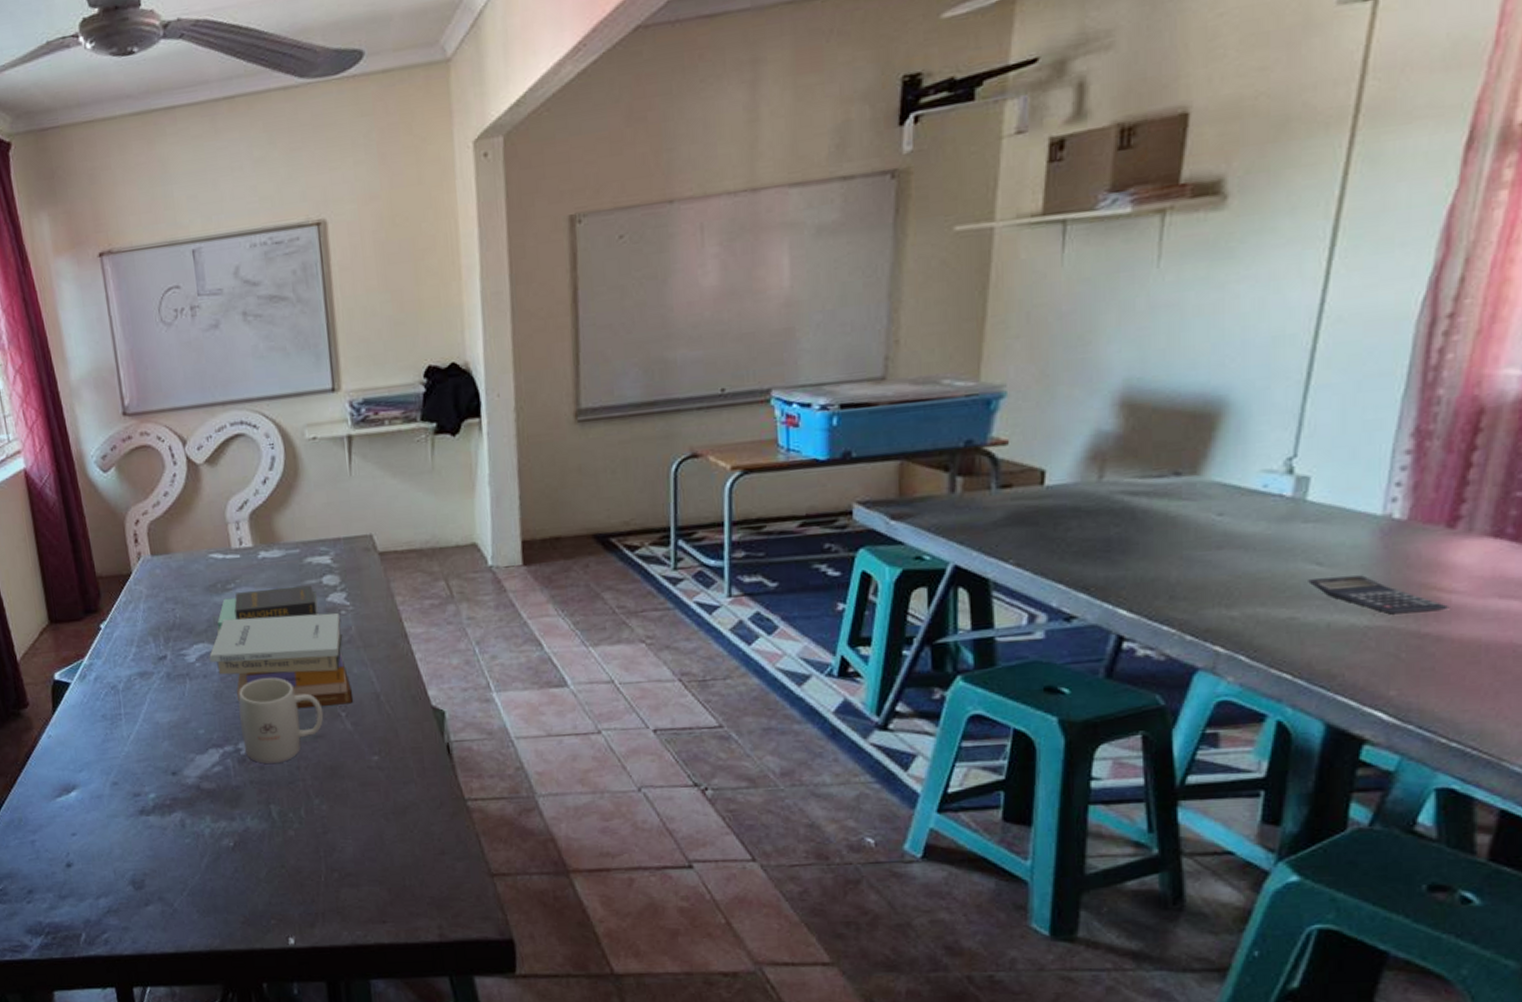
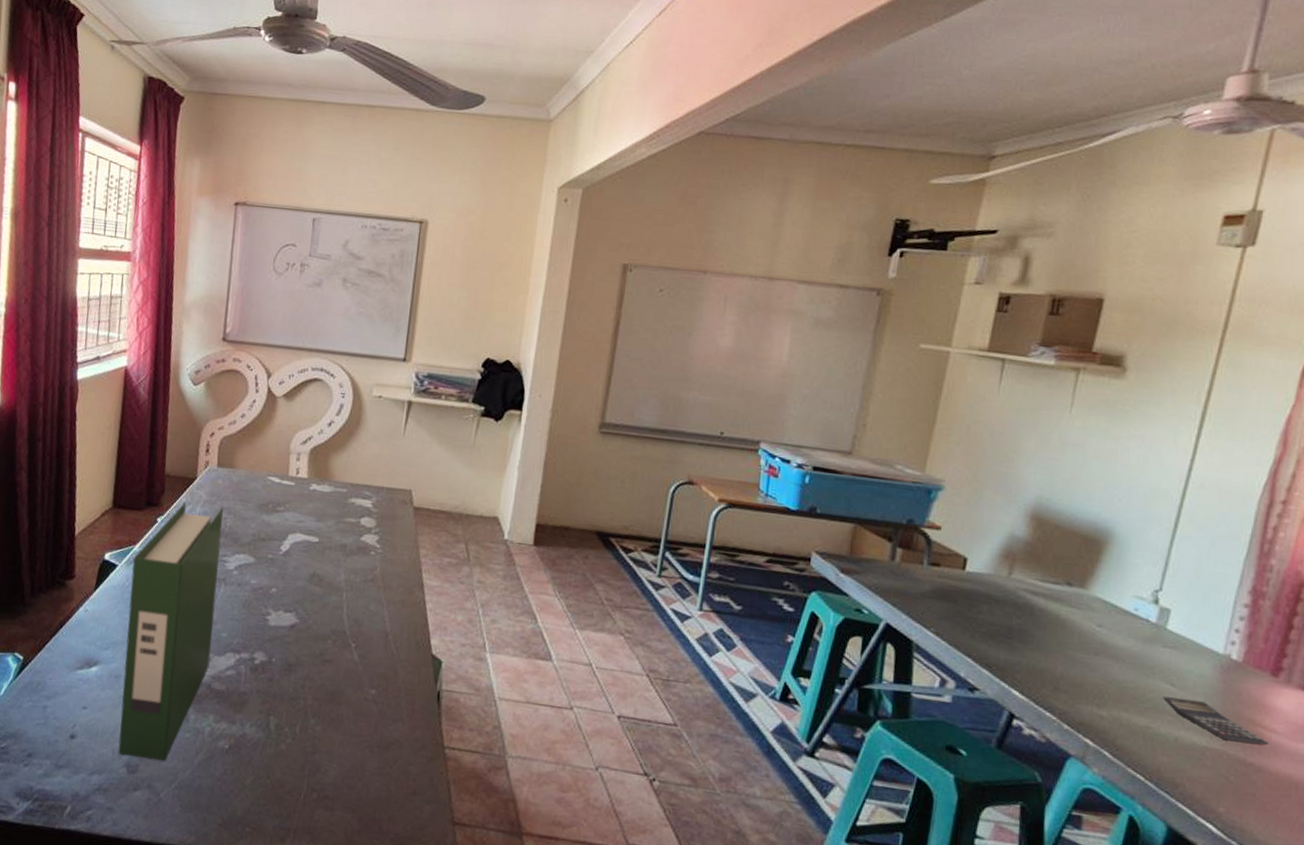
binder: none [85,598,194,874] -> present [118,502,223,760]
books: present [209,612,354,709] -> none [246,537,369,637]
books: present [217,585,319,634] -> none [259,516,353,551]
mug: present [238,677,324,765] -> none [259,597,336,679]

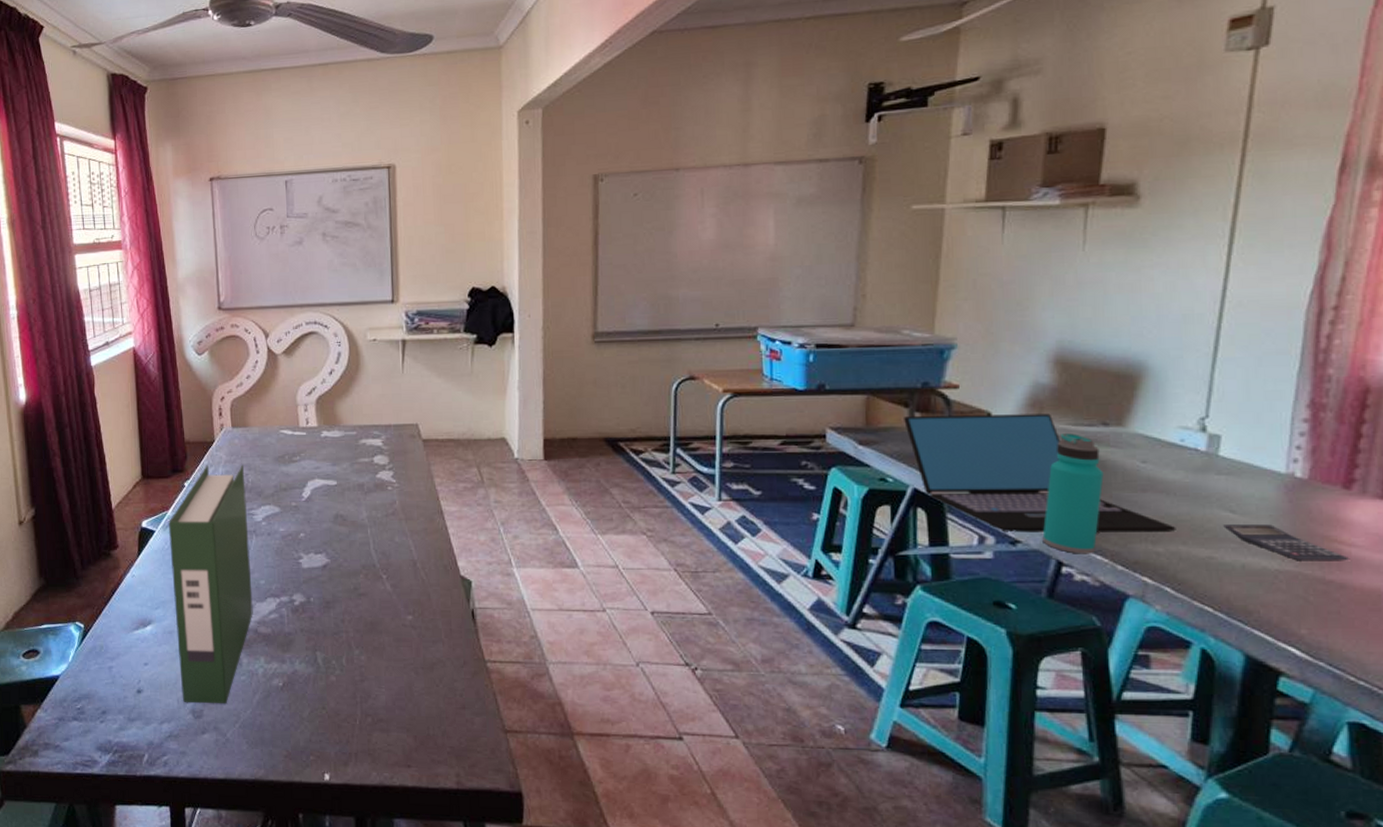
laptop: none [886,551,1121,698] -> present [904,413,1176,533]
water bottle: none [999,587,1062,710] -> present [1042,432,1104,554]

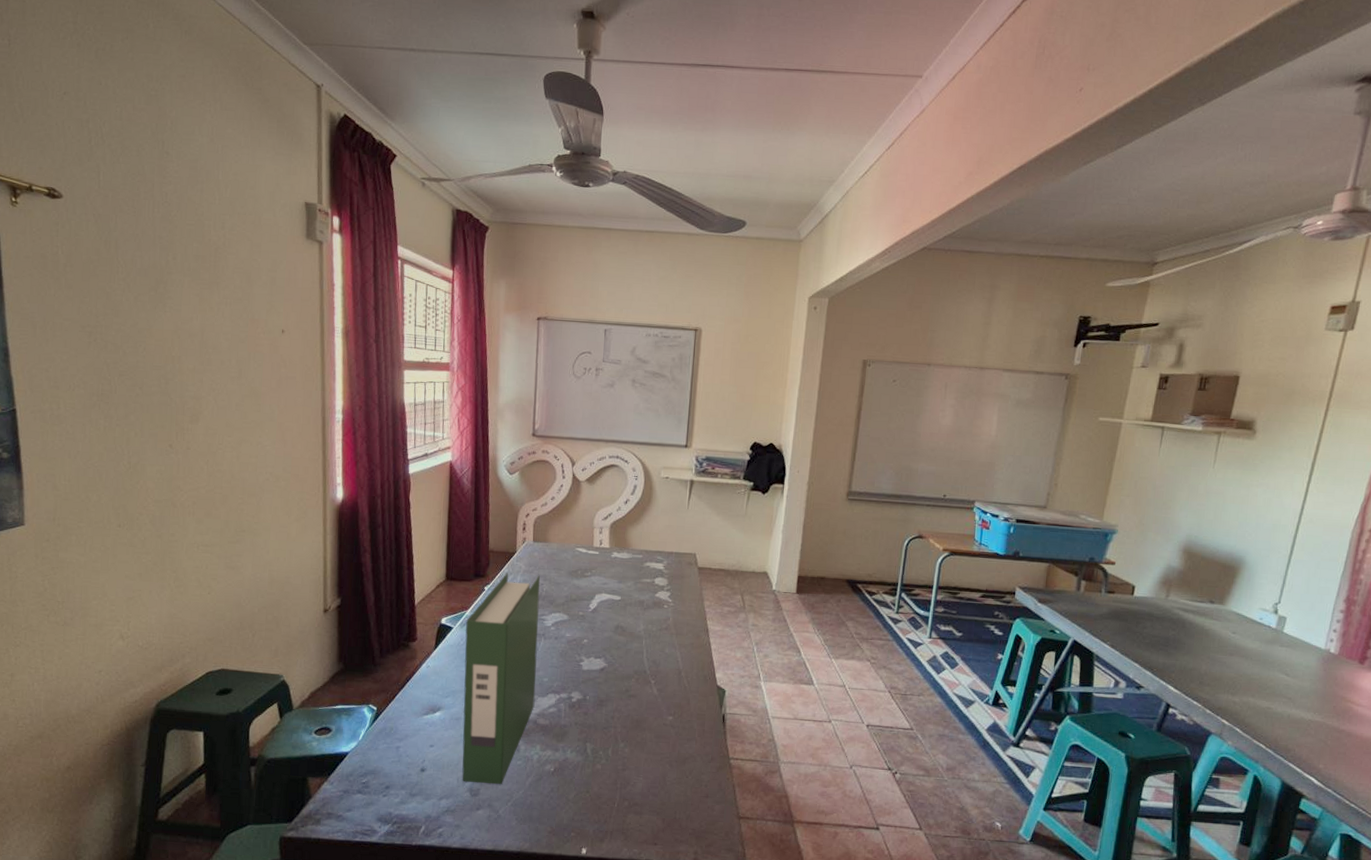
laptop: present [904,413,1176,533] -> none [1073,583,1249,687]
water bottle: present [1042,432,1104,554] -> none [1158,606,1206,700]
calculator: present [1223,524,1350,561] -> none [1280,684,1357,717]

